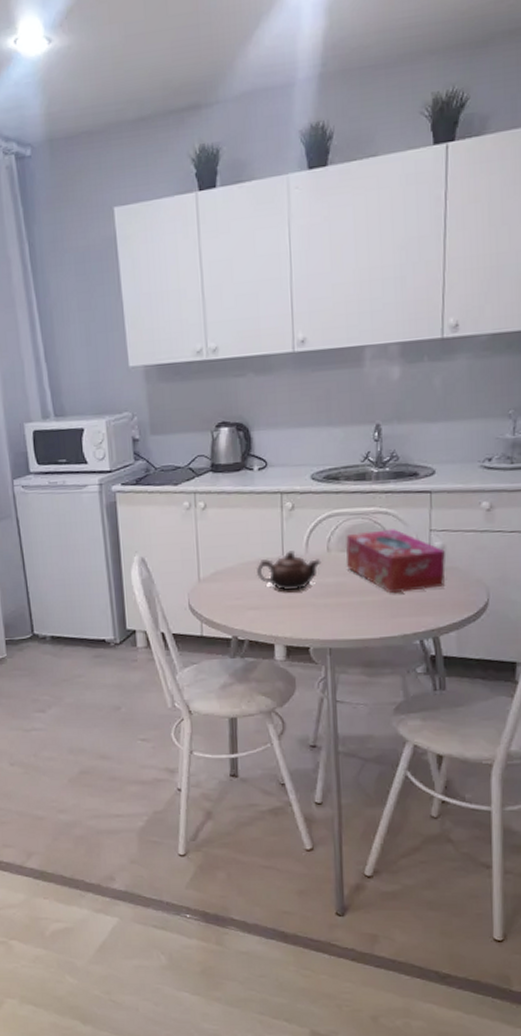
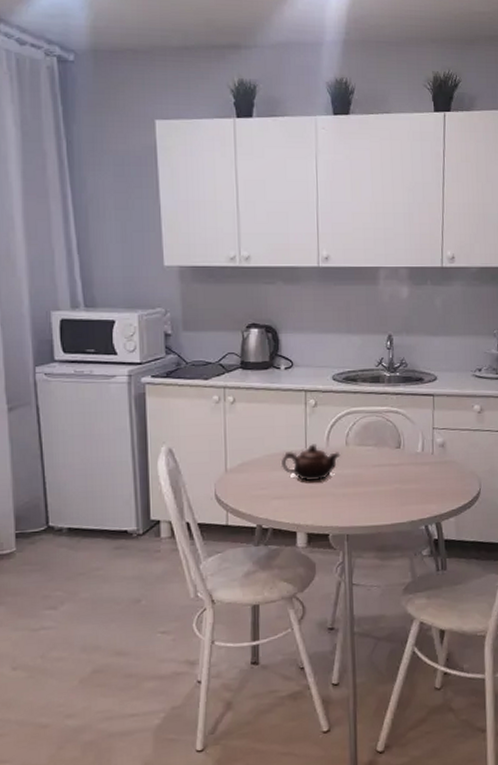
tissue box: present [345,529,446,594] -> none [361,426,446,484]

